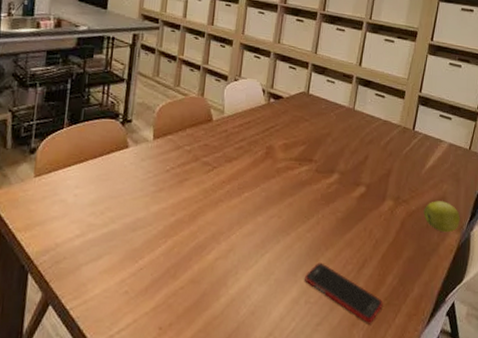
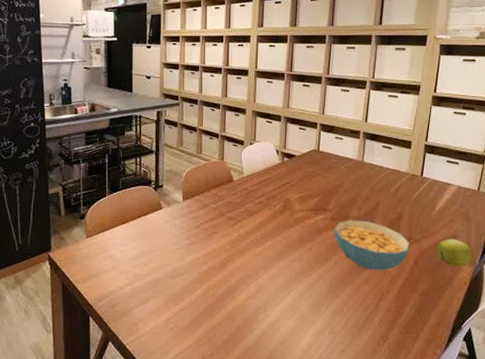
cell phone: present [305,262,383,323] -> none [328,298,402,349]
cereal bowl: none [318,173,397,233] -> present [335,220,410,271]

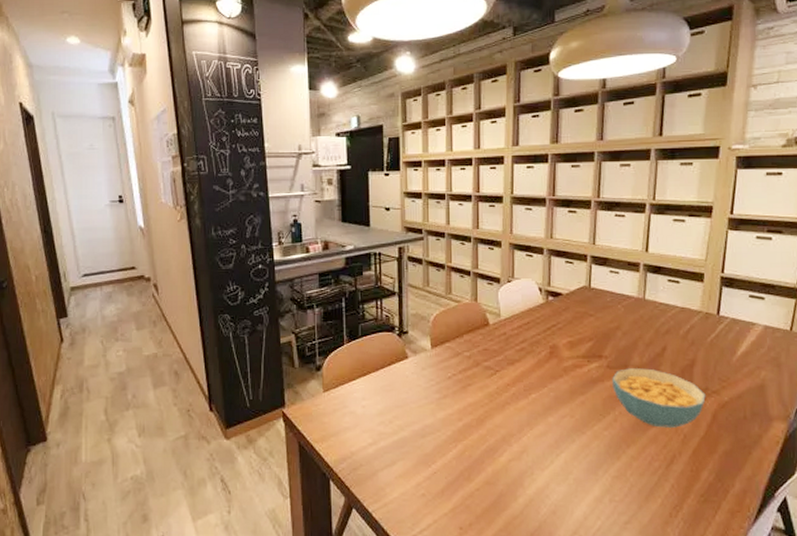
apple: present [436,239,473,267] -> none [739,389,786,423]

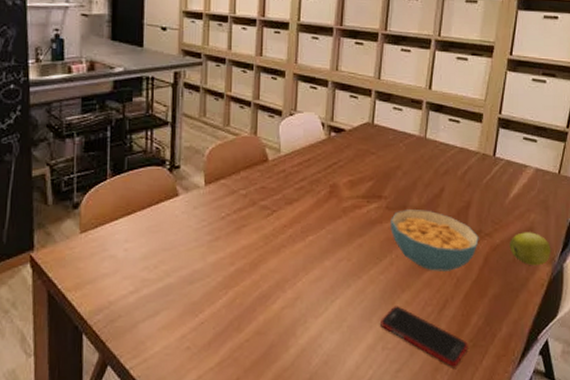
cell phone: none [607,460,700,521] -> present [381,306,469,367]
apple: none [739,389,786,423] -> present [509,232,552,266]

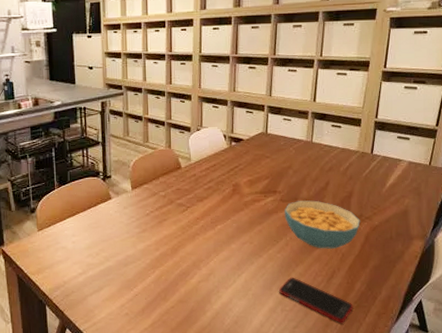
apple: present [509,232,552,266] -> none [387,214,424,242]

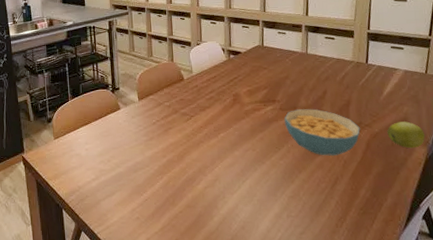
cell phone: present [279,277,353,323] -> none [284,183,360,230]
apple: none [387,214,424,242] -> present [387,121,426,149]

